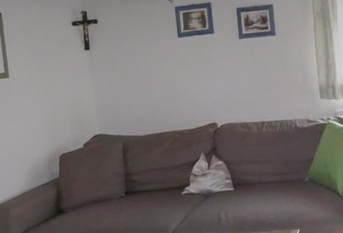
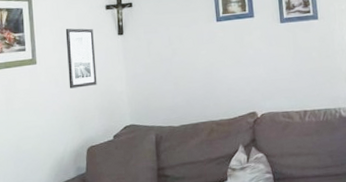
wall art: none [35,43,67,101] -> present [65,28,97,89]

